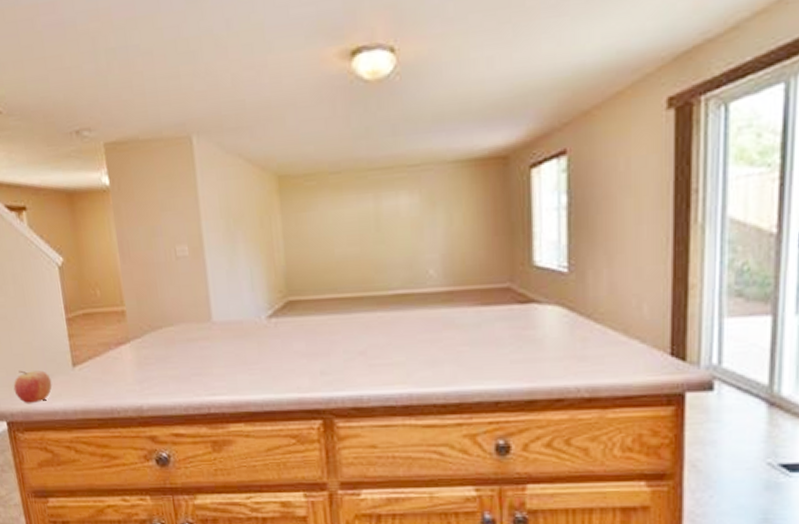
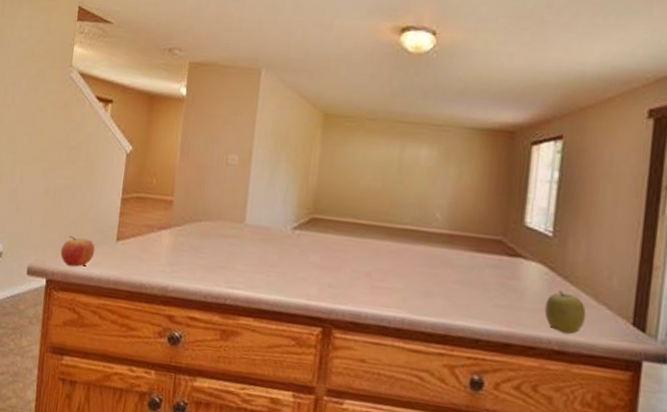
fruit: none [568,331,617,379] -> present [544,290,587,335]

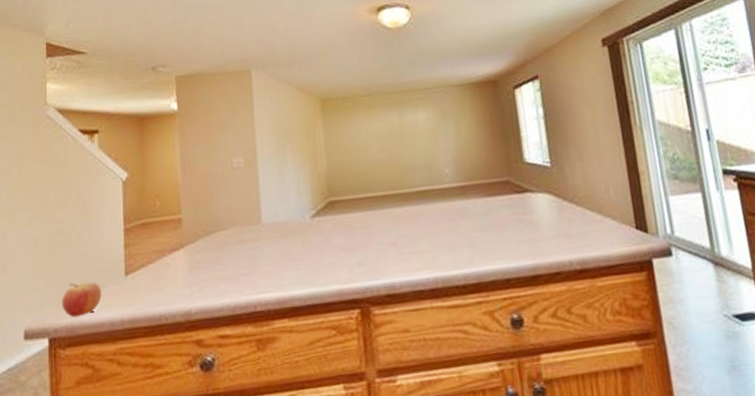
fruit: present [544,290,587,335] -> none [559,213,597,253]

